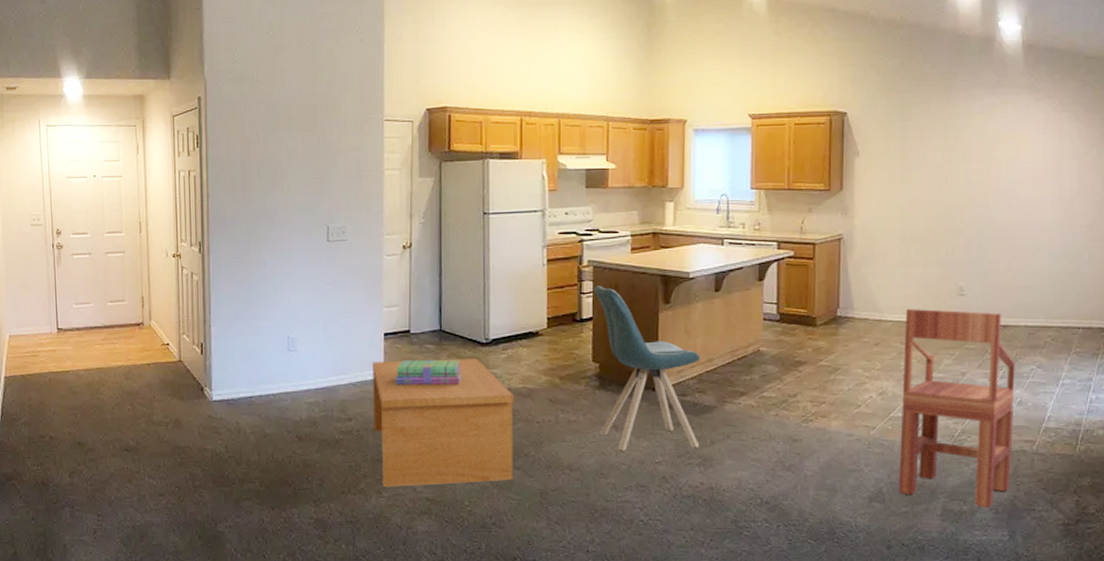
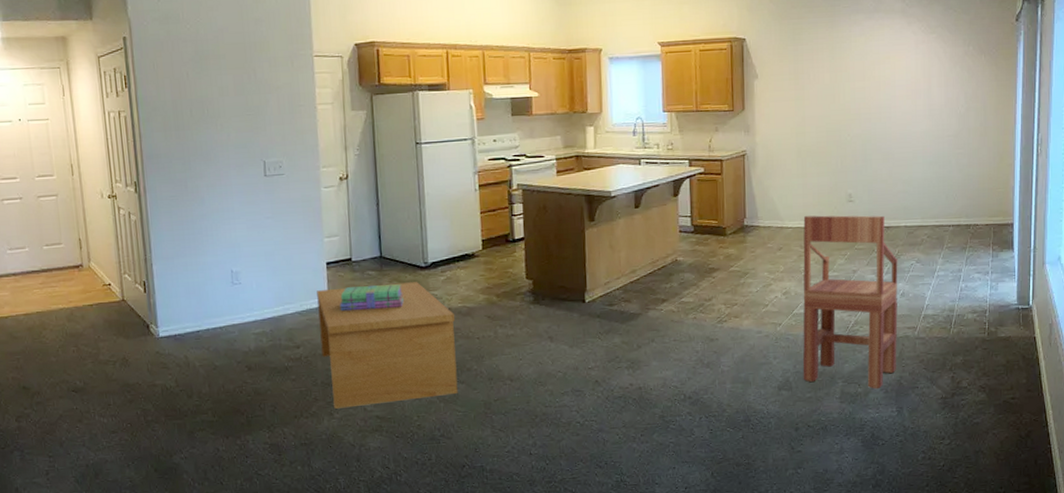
chair: present [594,285,700,452] -> none [524,207,628,361]

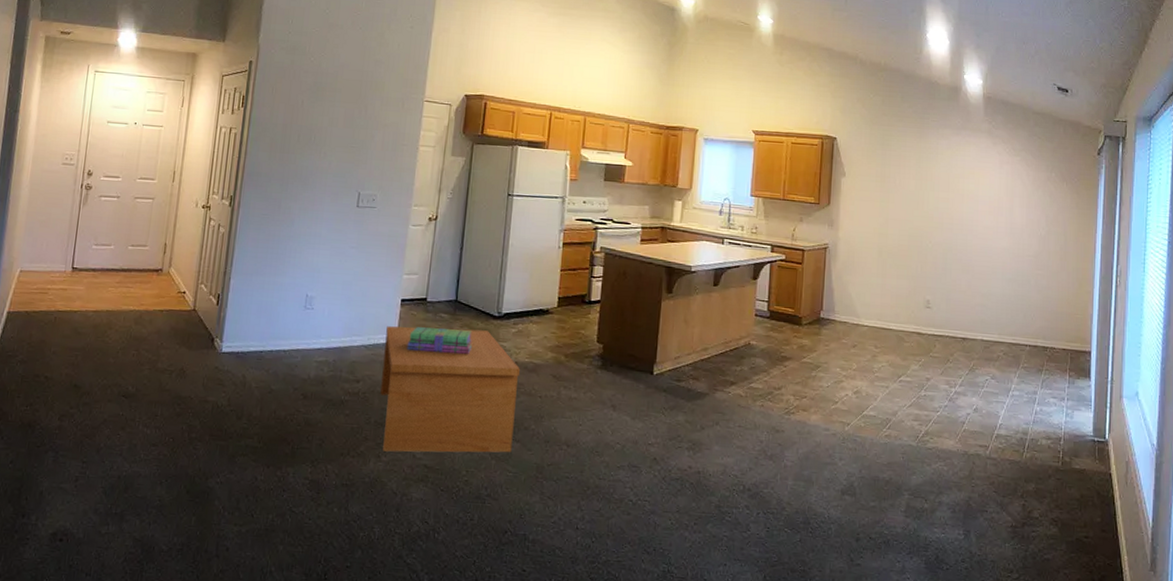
chair: present [803,215,898,390] -> none [868,316,973,508]

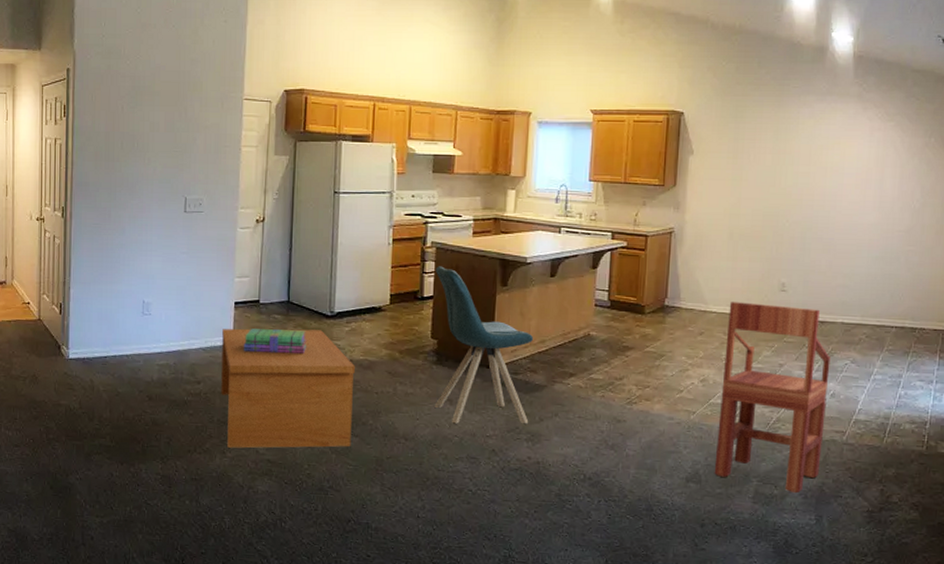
chair: none [598,271,696,433] -> present [434,266,533,425]
chair: none [868,316,973,508] -> present [714,302,831,494]

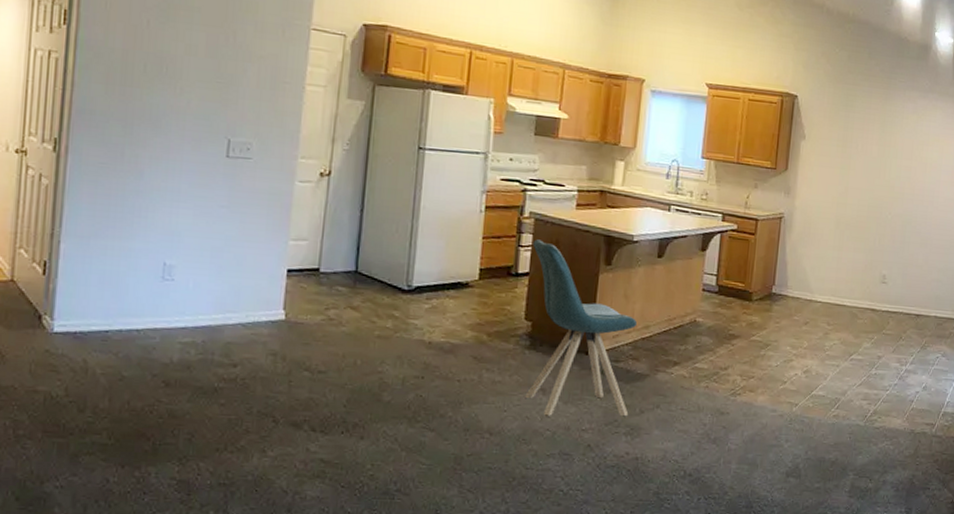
coffee table: present [221,328,355,448] -> none [264,301,434,446]
stack of books: present [243,329,306,354] -> none [295,302,376,333]
chair: present [714,302,831,494] -> none [813,292,924,487]

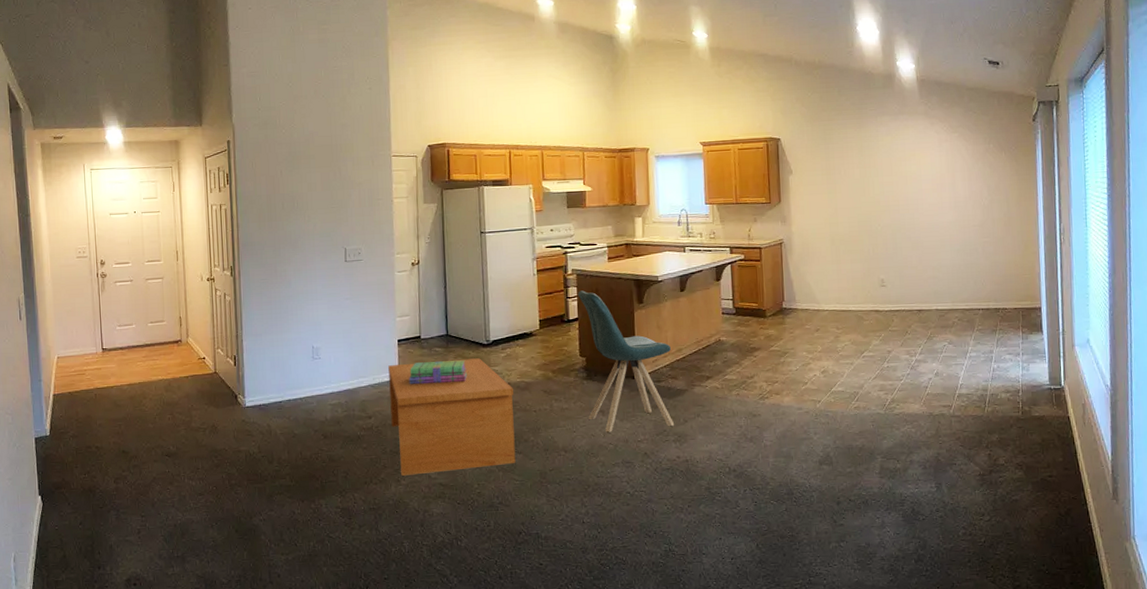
coffee table: none [264,301,434,446] -> present [388,358,516,476]
stack of books: none [295,302,376,333] -> present [409,360,467,385]

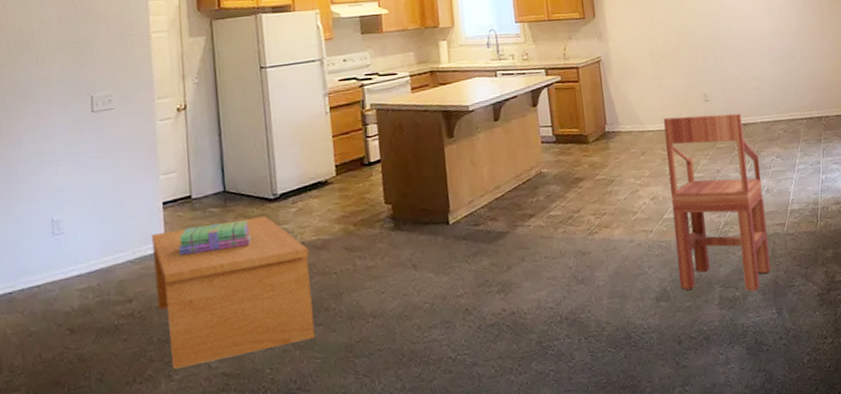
chair: present [578,290,675,434] -> none [379,127,498,291]
chair: none [838,299,934,466] -> present [663,113,771,292]

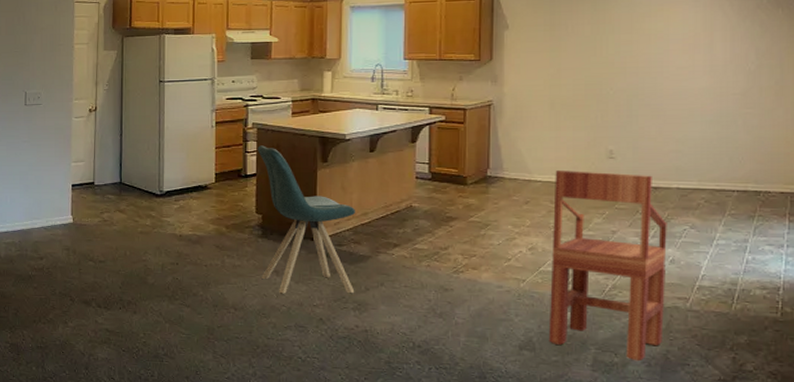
coffee table: present [152,216,316,369] -> none [61,208,184,319]
stack of books: present [178,220,251,256] -> none [81,208,138,231]
chair: none [379,127,498,291] -> present [257,145,355,295]

